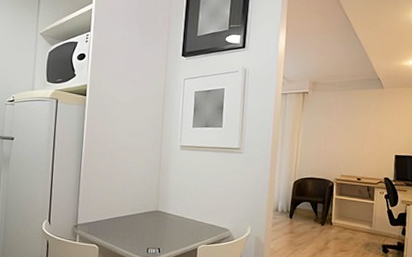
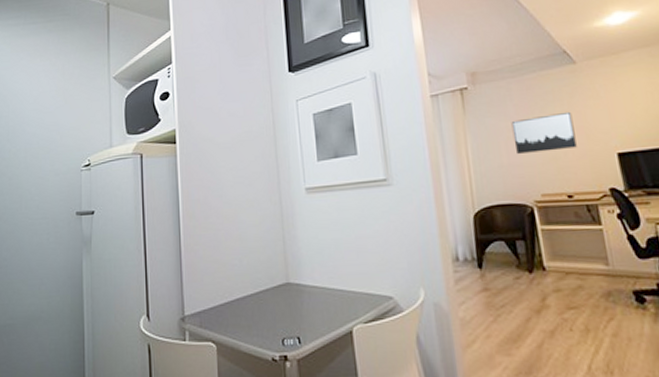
wall art: none [331,121,373,147] -> present [511,111,577,154]

